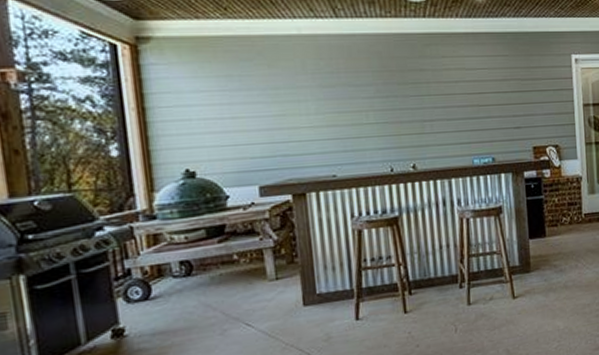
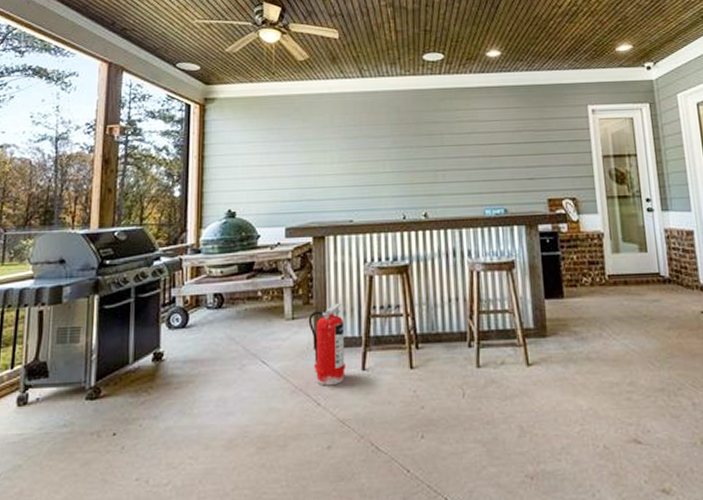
fire extinguisher: none [294,258,339,340] -> present [308,302,346,386]

